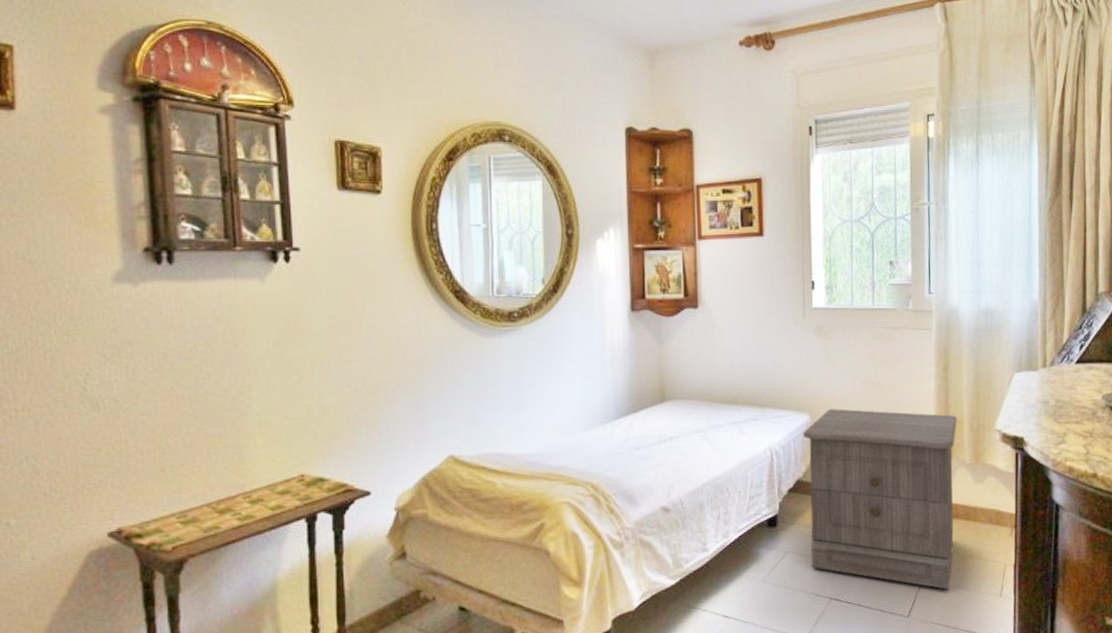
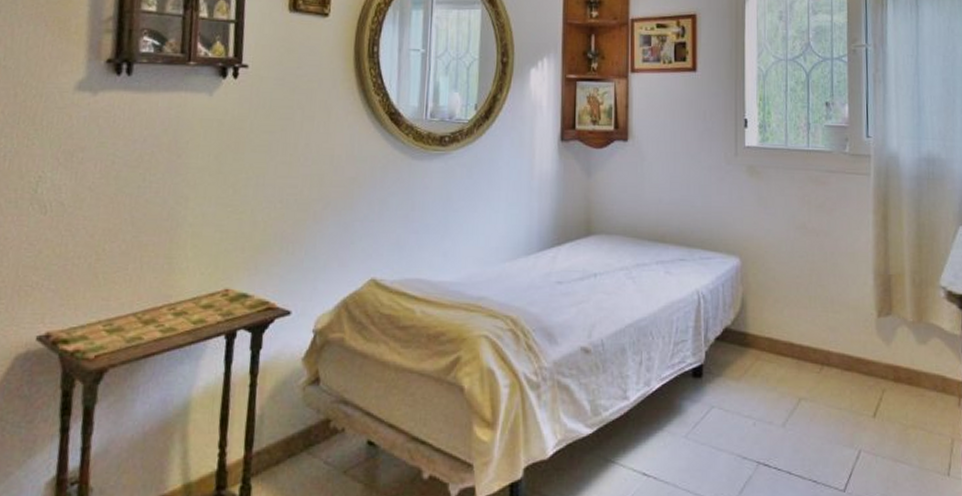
nightstand: present [802,409,957,590] -> none [732,253,898,463]

